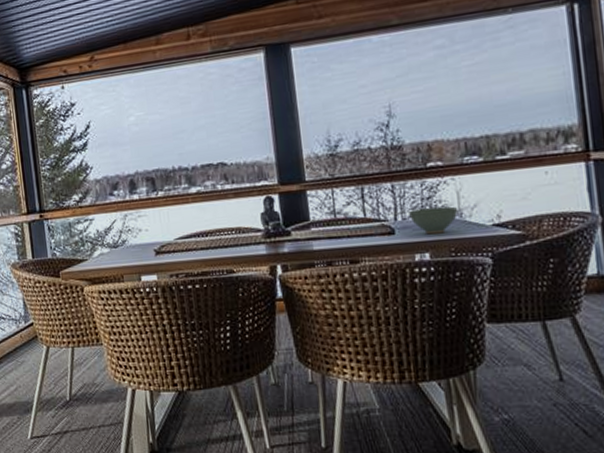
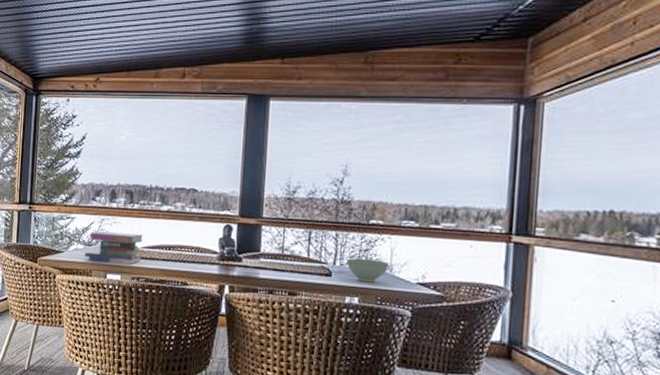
books: none [112,225,176,265] -> present [85,231,143,266]

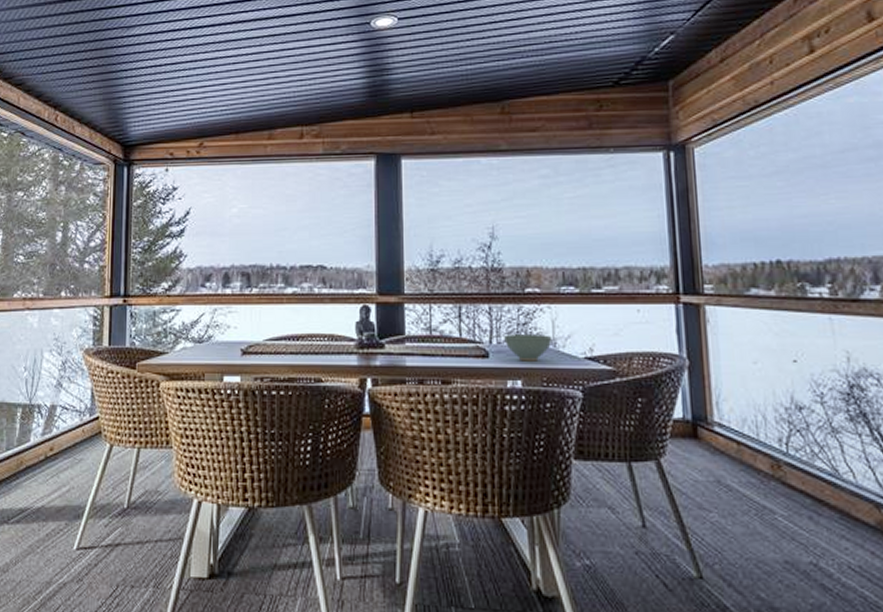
books: present [85,231,143,266] -> none [195,324,265,363]

